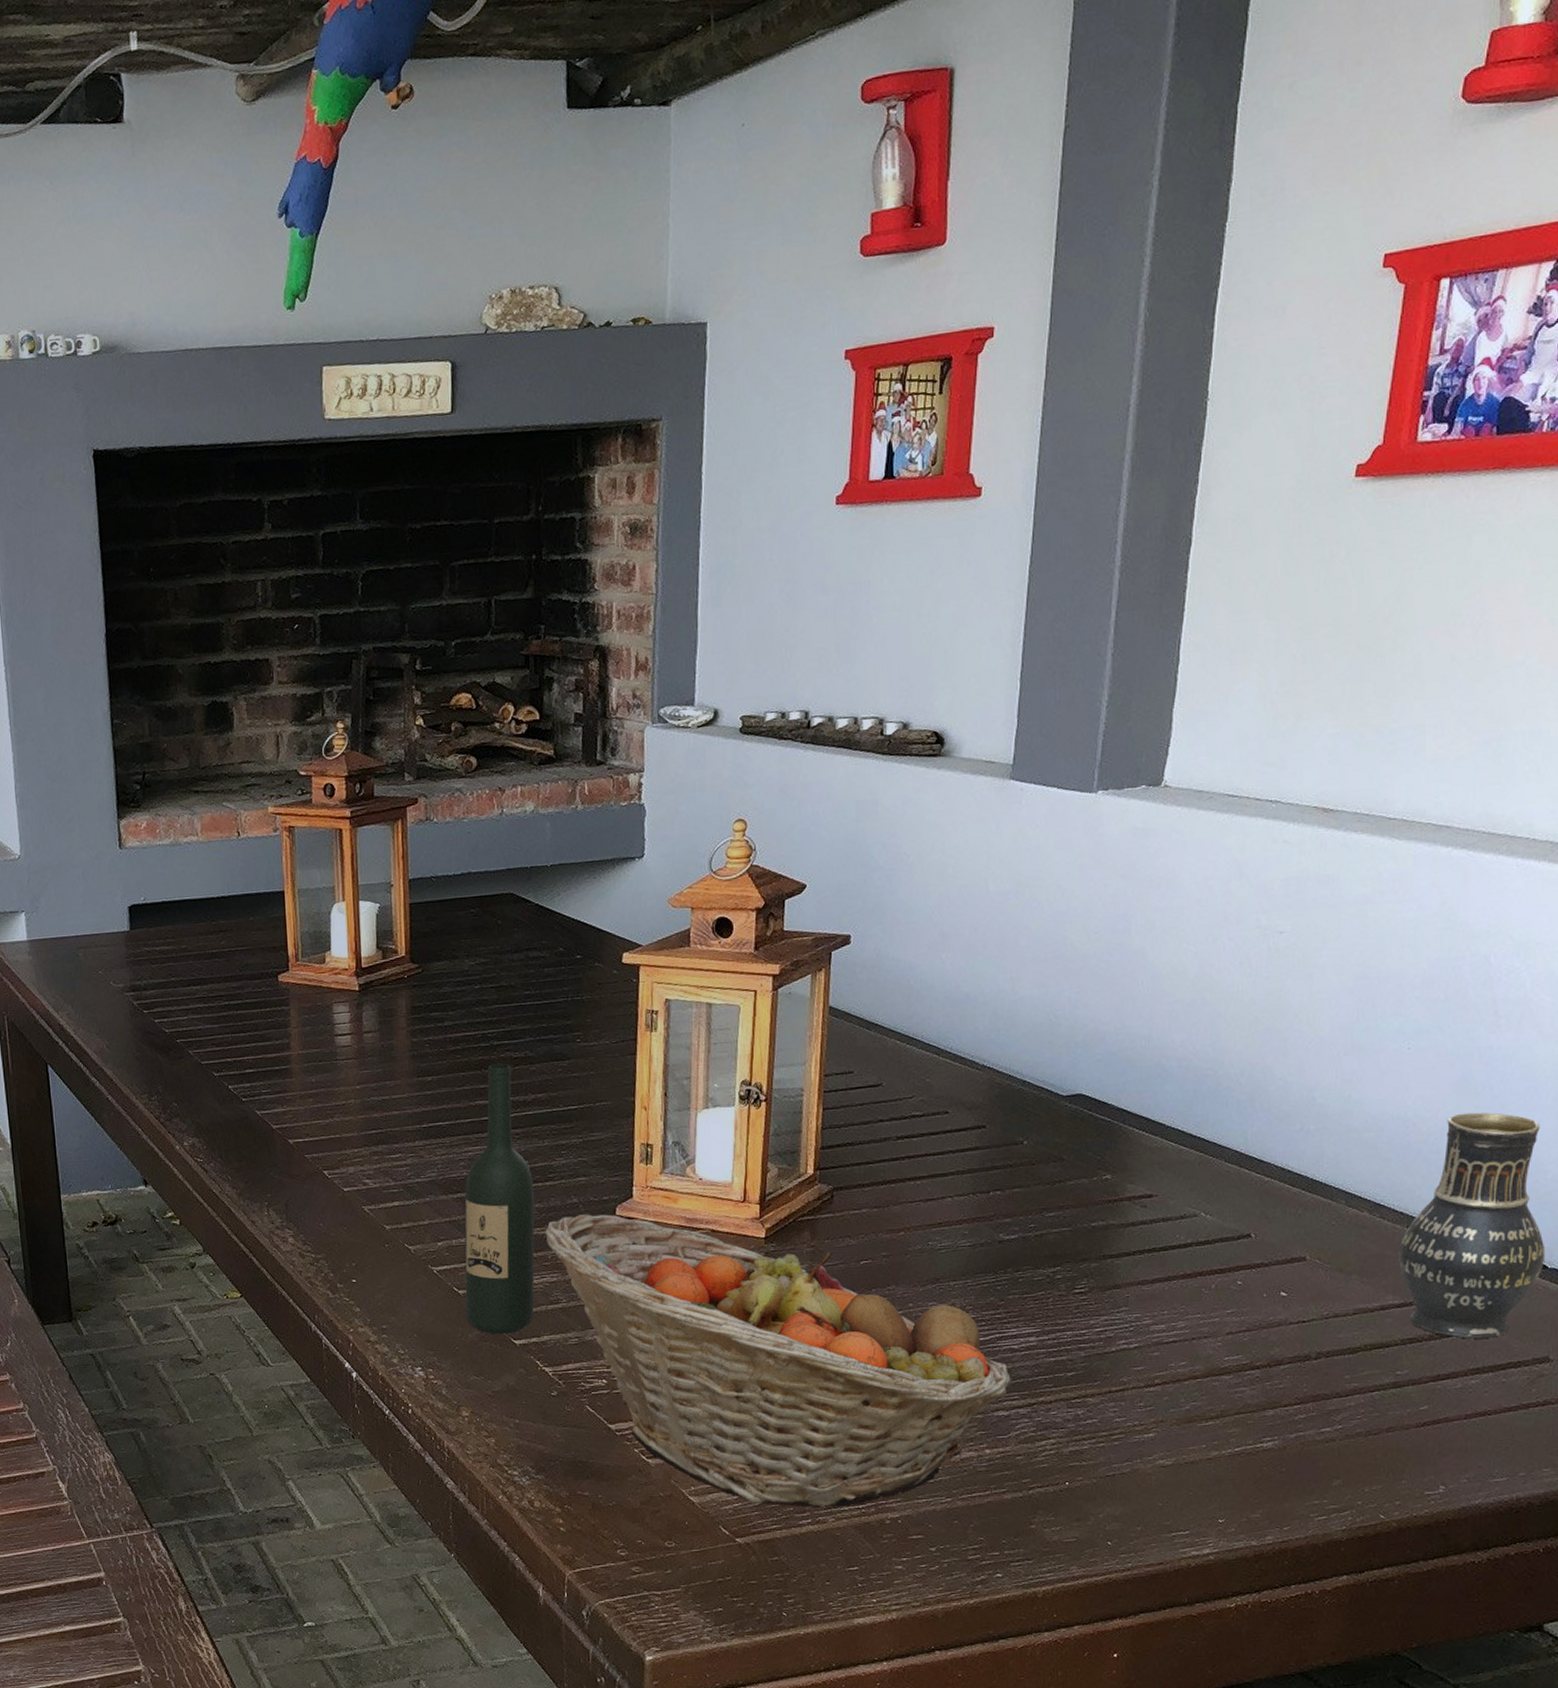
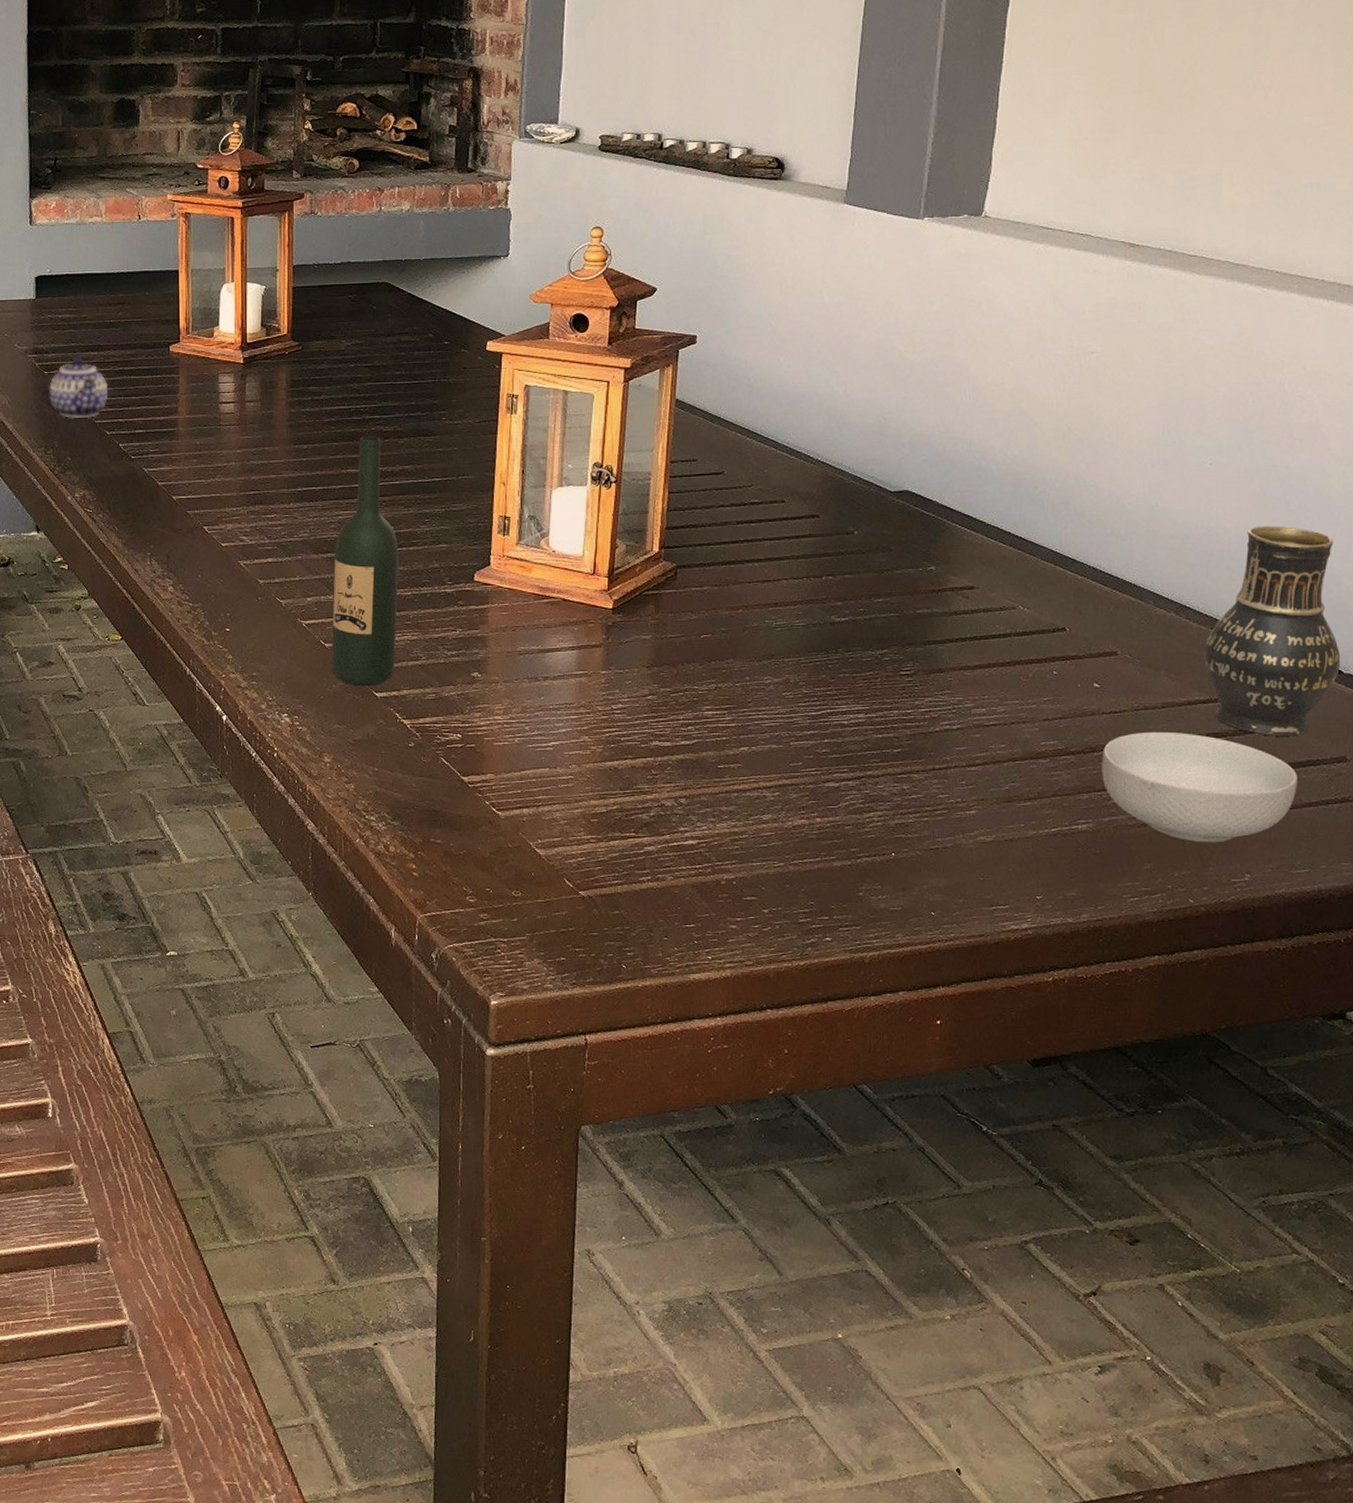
teapot: none [149,992,215,1061] -> present [49,356,109,419]
fruit basket: present [545,1214,1012,1508] -> none [407,579,842,866]
cereal bowl: none [1288,1339,1496,1455] -> present [1102,731,1297,843]

